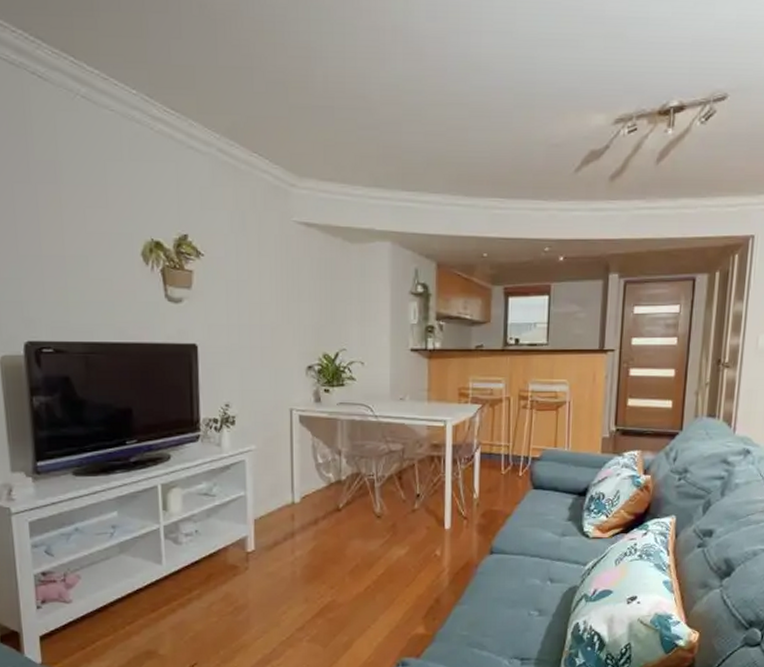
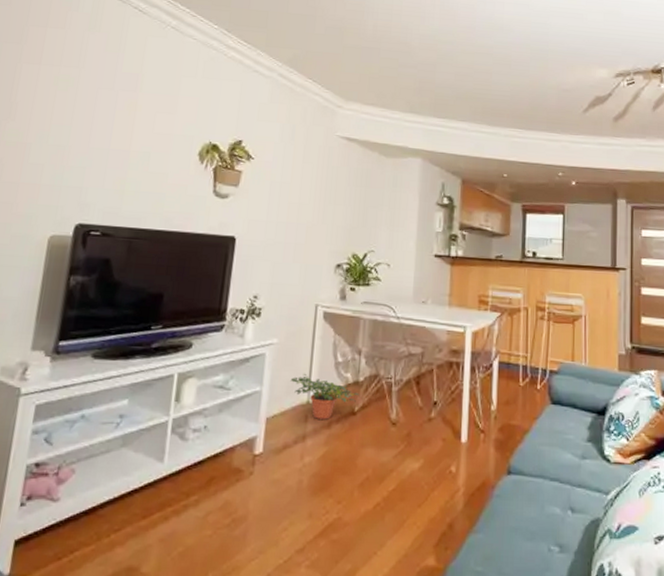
potted plant: none [273,476,342,517] -> present [290,373,359,420]

